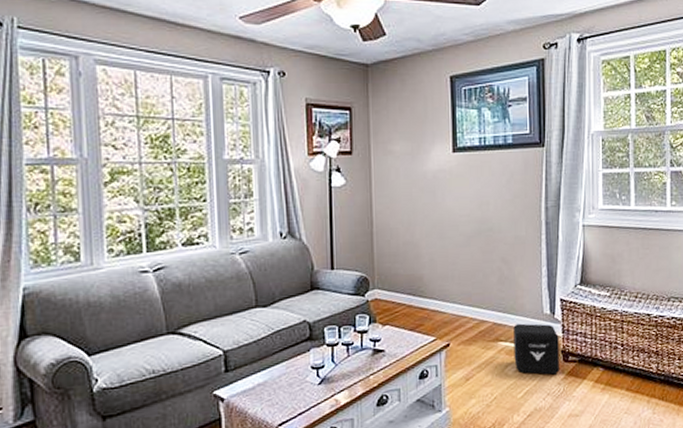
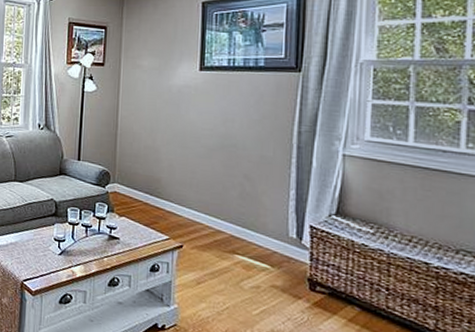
air purifier: present [513,323,559,375] -> none [251,241,305,301]

